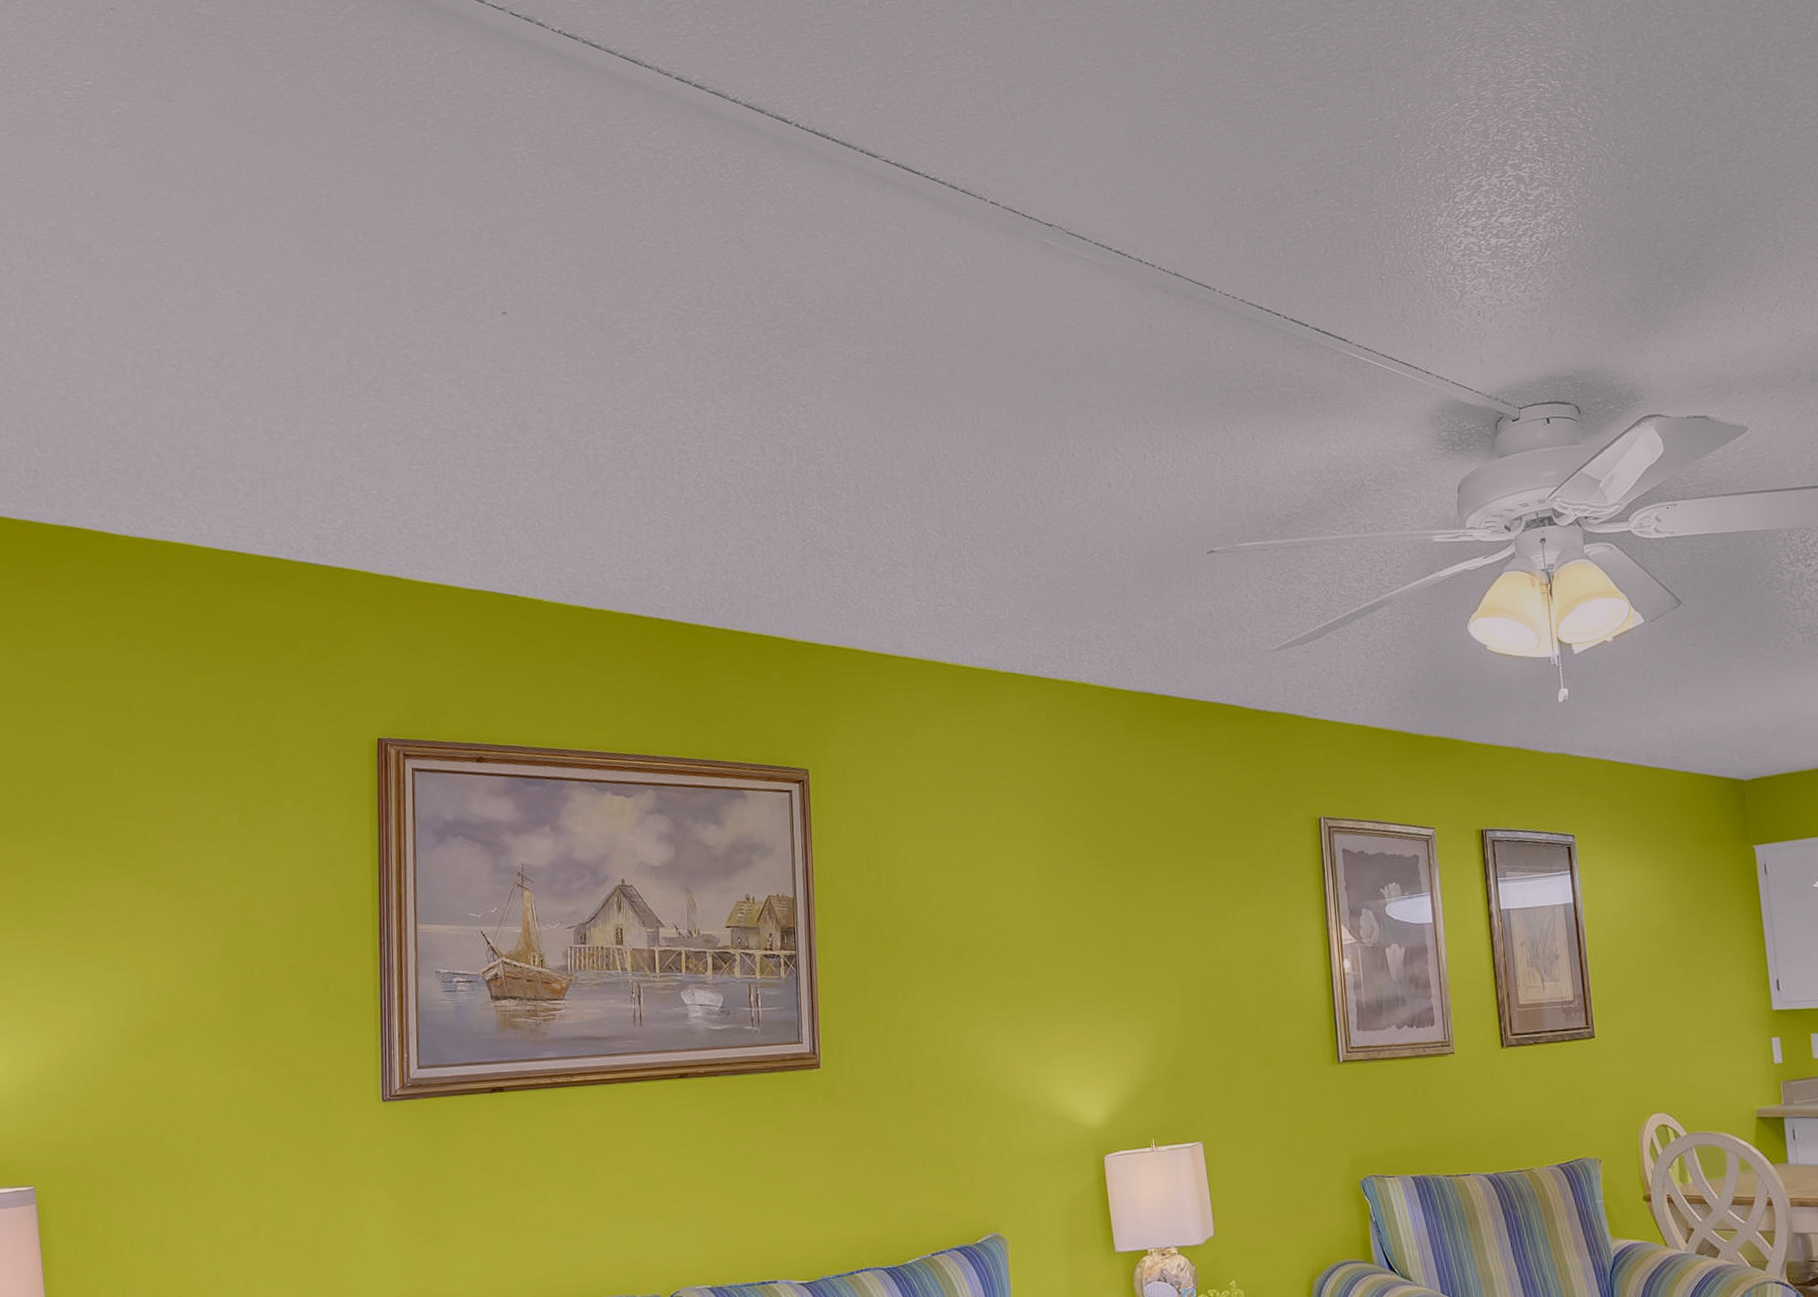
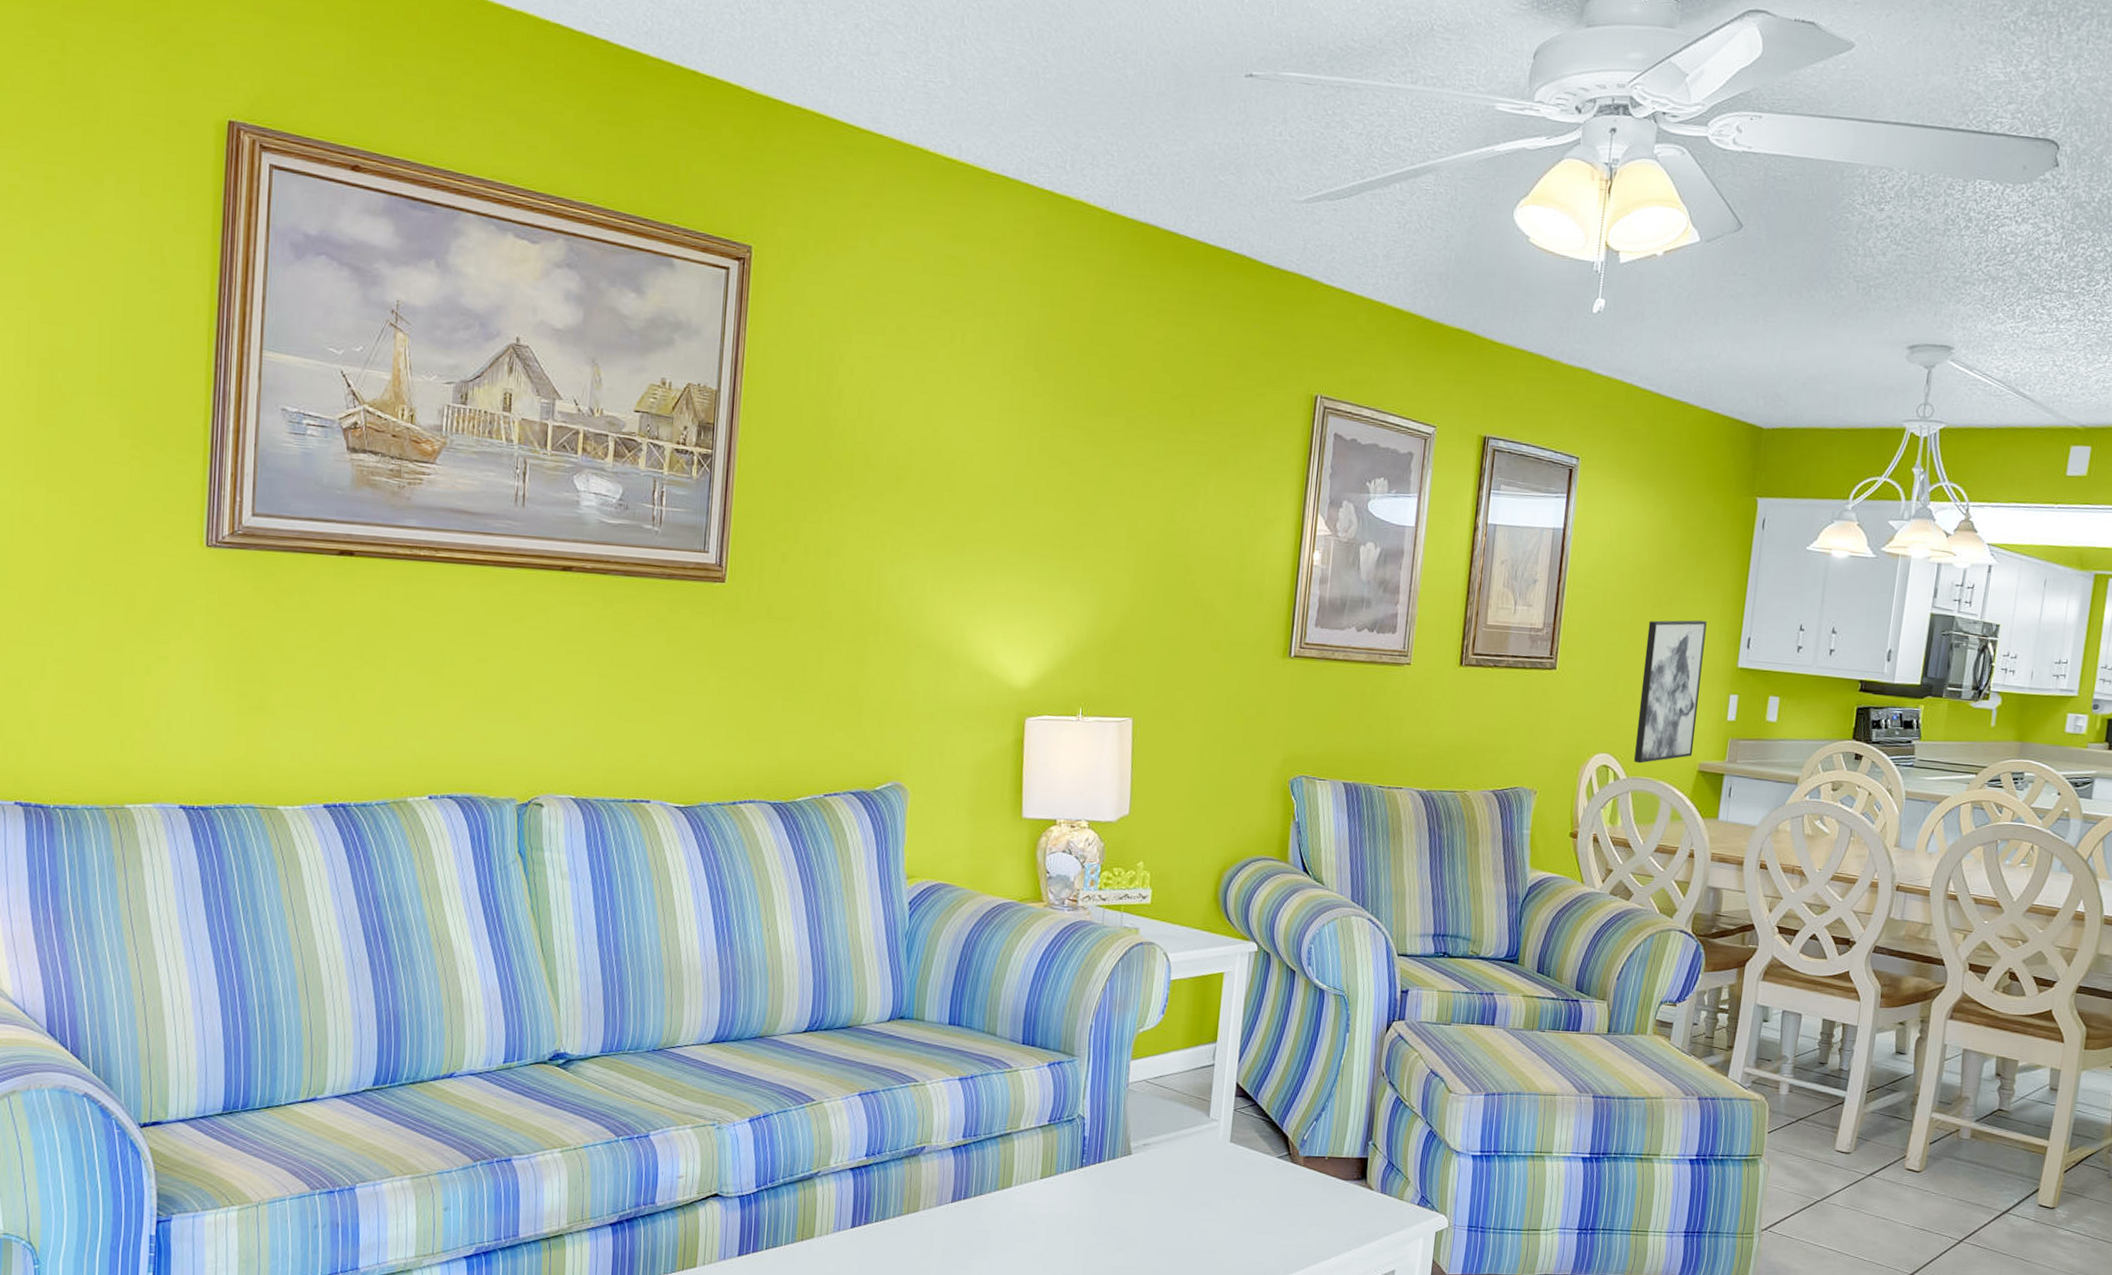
wall art: none [1675,969,1748,1119] -> present [1633,620,1707,764]

